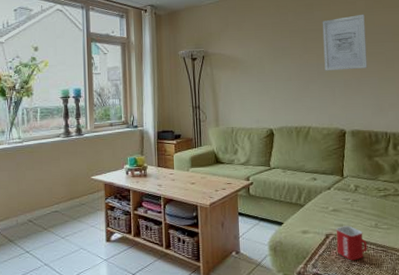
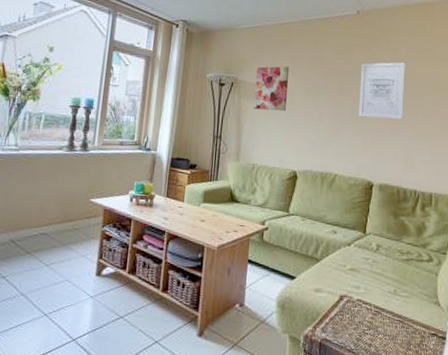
wall art: none [224,34,256,77] -> present [253,66,290,112]
mug: present [336,225,367,261] -> none [350,288,383,329]

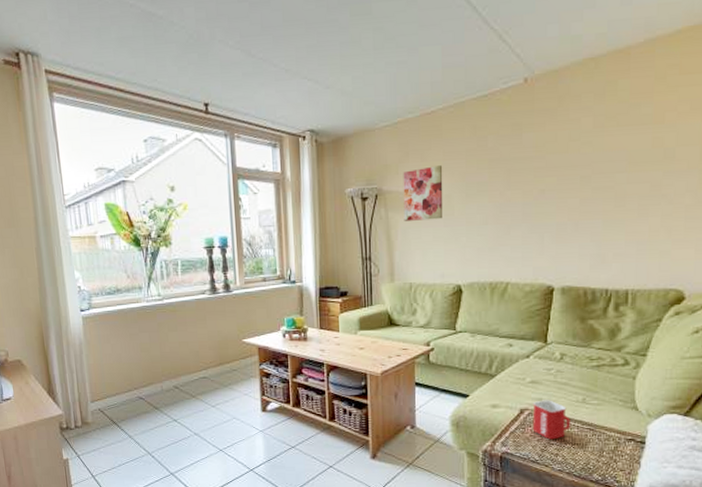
mug: none [350,288,383,329] -> present [532,400,571,440]
wall art: present [358,62,405,120] -> none [532,135,591,212]

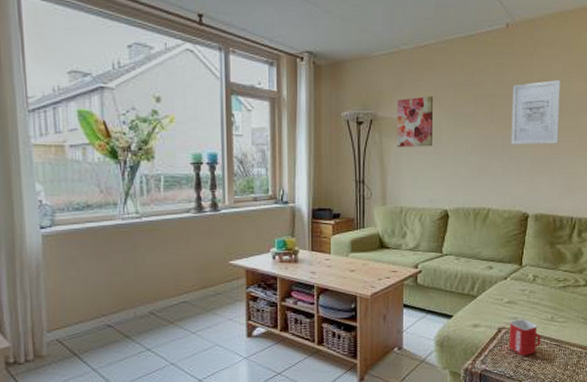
wall art: none [532,135,591,212] -> present [511,79,561,145]

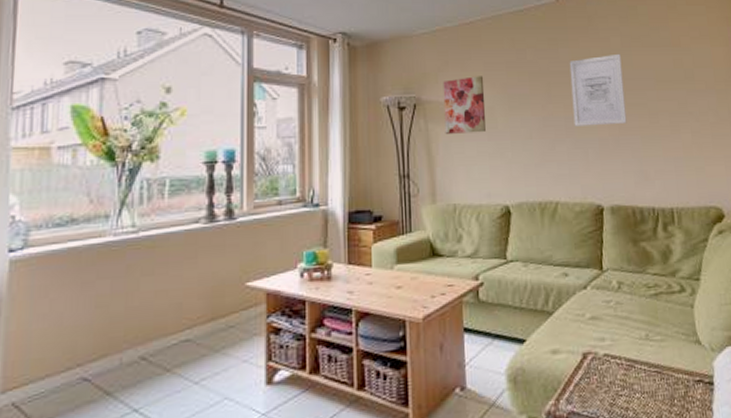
mug: present [508,319,541,356] -> none [595,339,637,390]

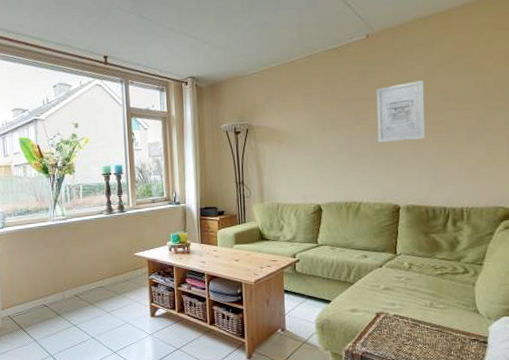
wall art: present [443,76,486,134] -> none [269,105,303,151]

